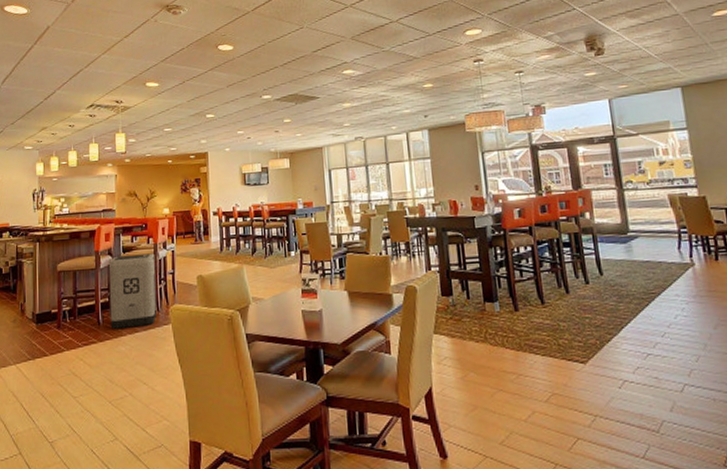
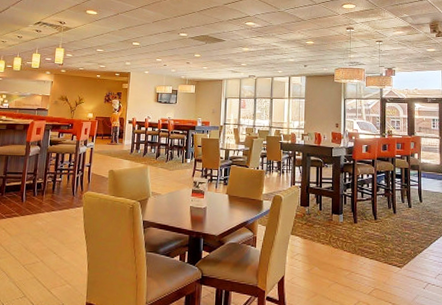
trash can: present [108,253,157,330] -> none [32,147,77,207]

